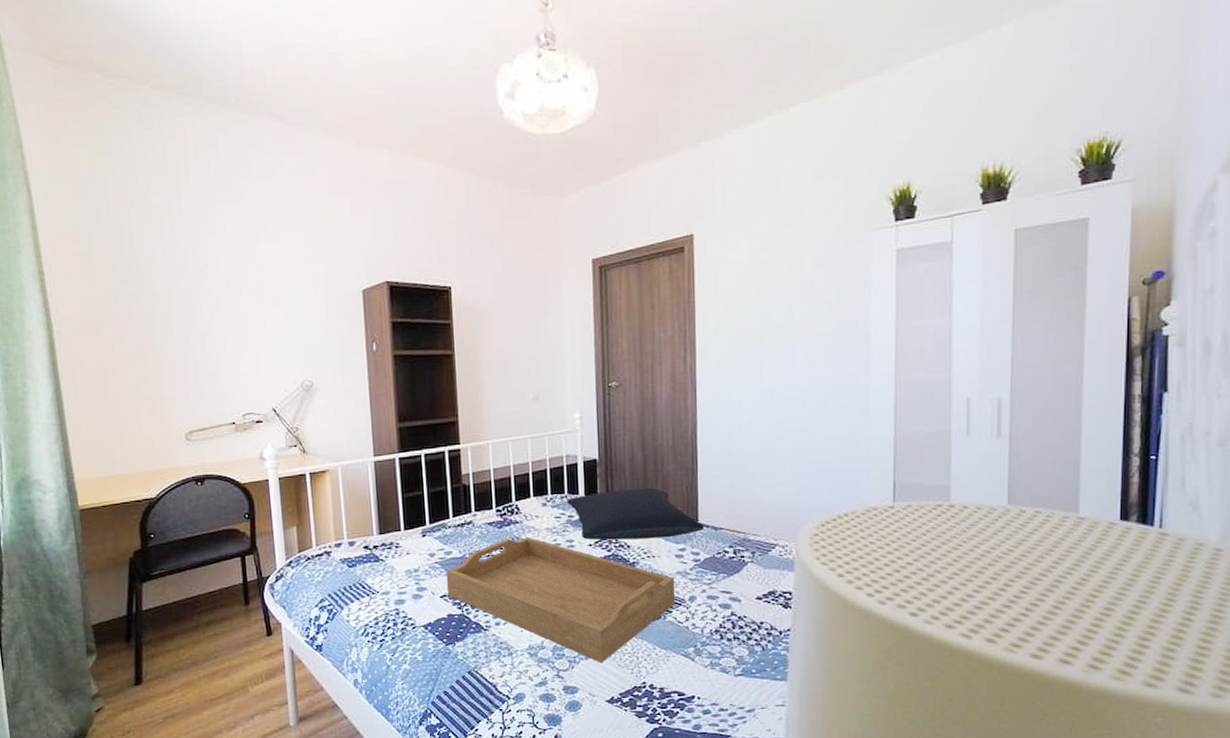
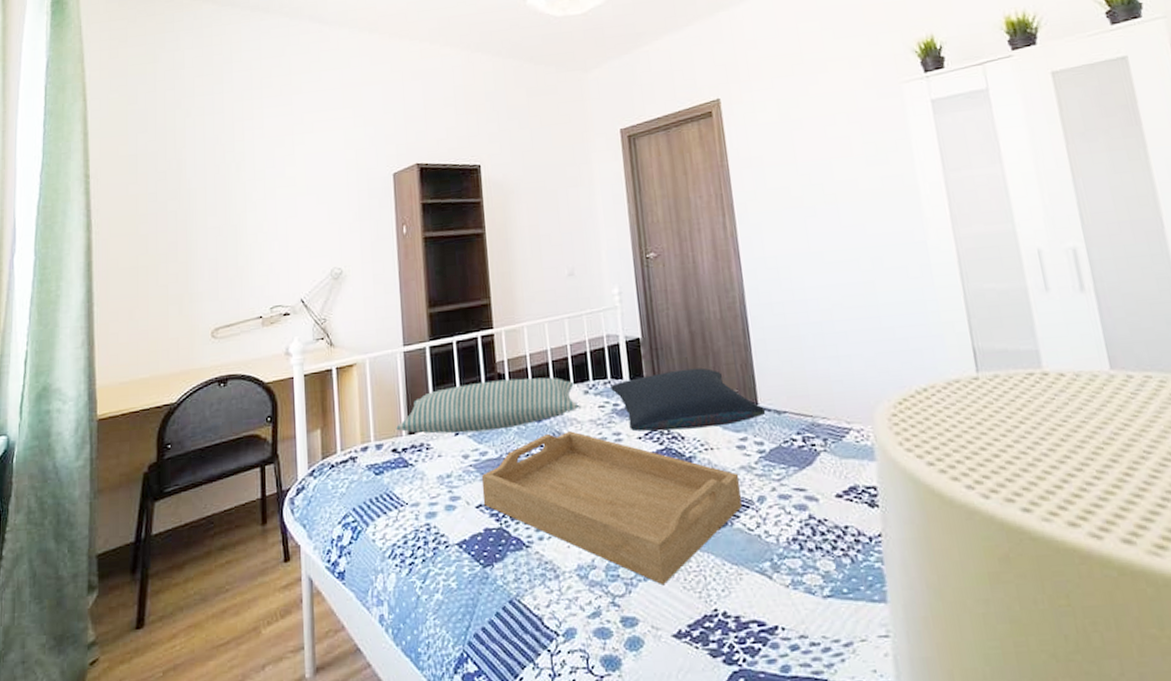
pillow: none [368,489,537,535] -> present [396,377,579,434]

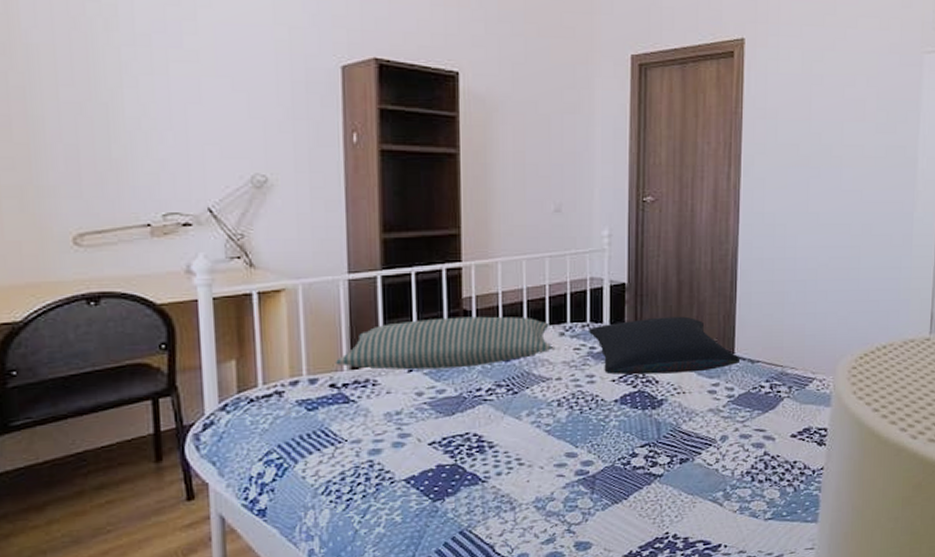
serving tray: present [481,431,742,586] -> none [436,372,706,514]

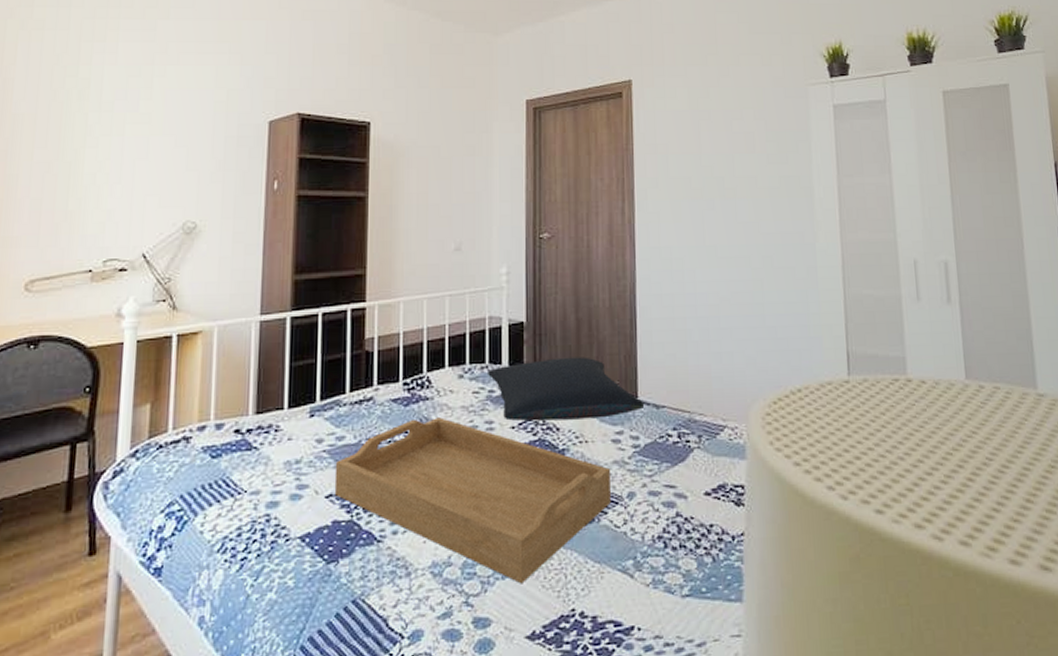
pillow: present [336,316,553,370] -> none [242,357,451,415]
serving tray: none [436,372,706,514] -> present [334,417,611,584]

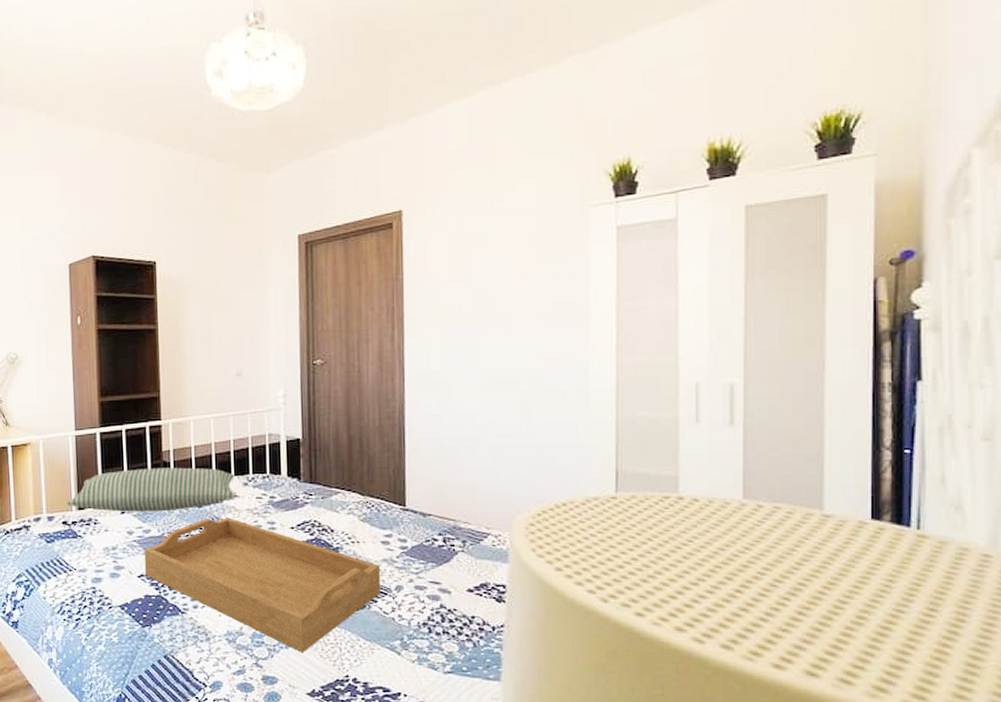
pillow: none [242,357,451,415] -> present [67,467,238,512]
pillow: present [488,357,645,422] -> none [269,470,412,523]

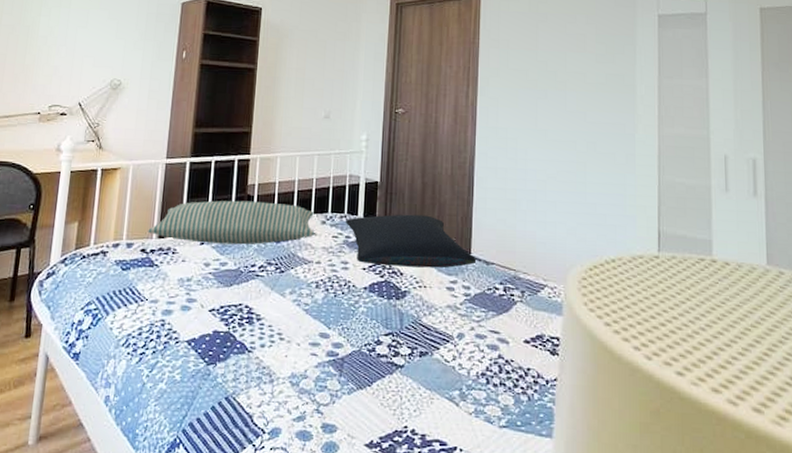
serving tray: present [144,517,381,653] -> none [216,255,445,400]
pillow: none [269,470,412,523] -> present [346,214,477,268]

